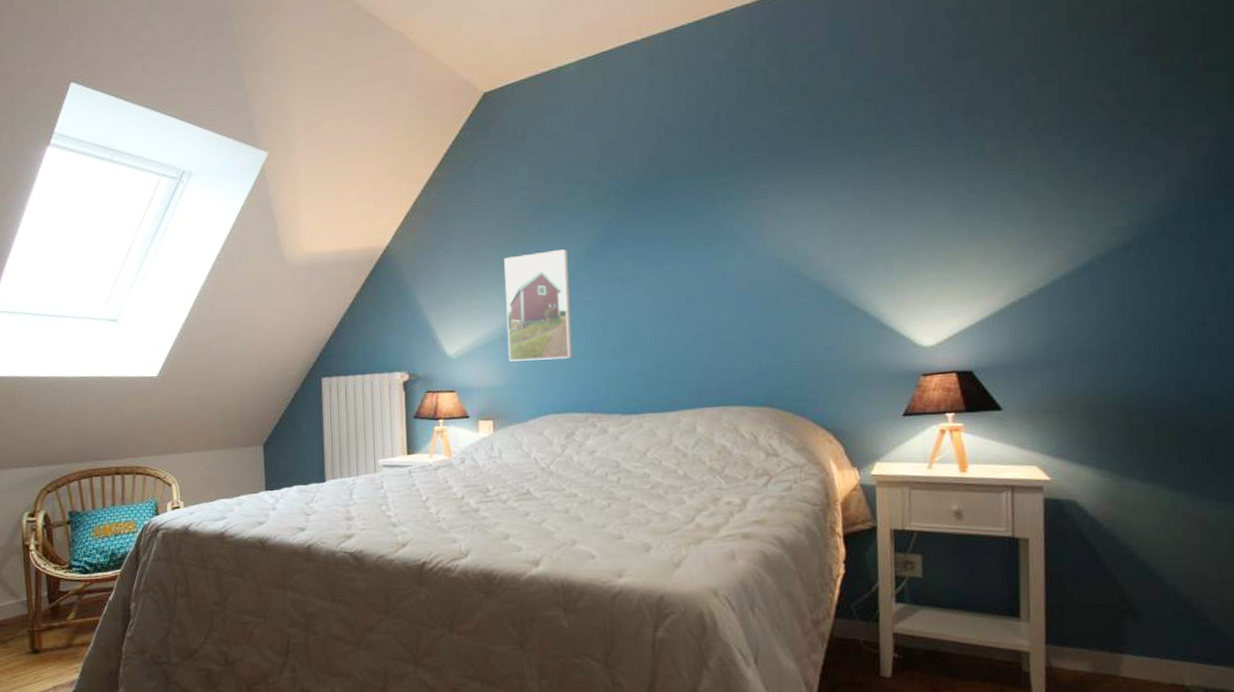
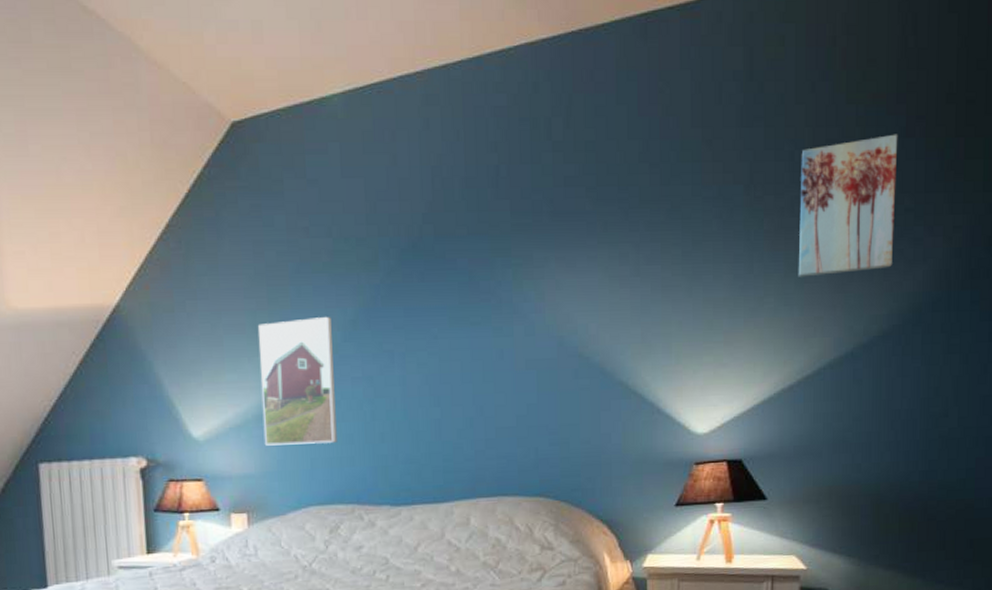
wall art: none [1021,53,1130,195] -> present [798,134,898,277]

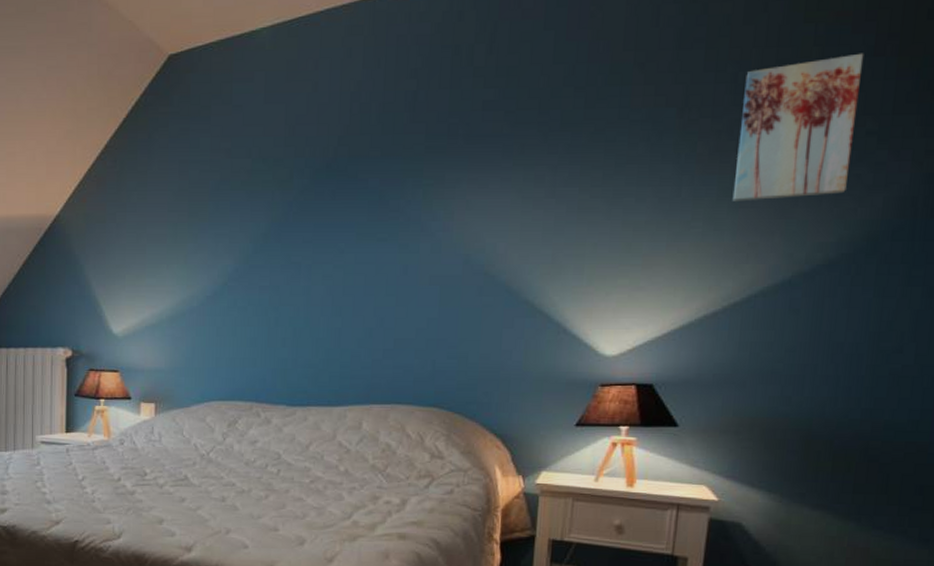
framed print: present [259,316,337,446] -> none [175,229,245,345]

